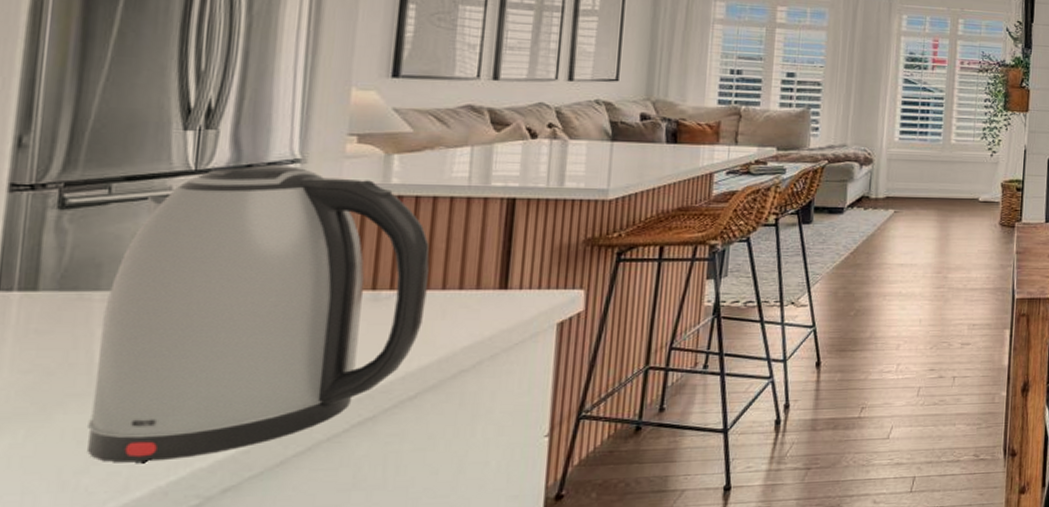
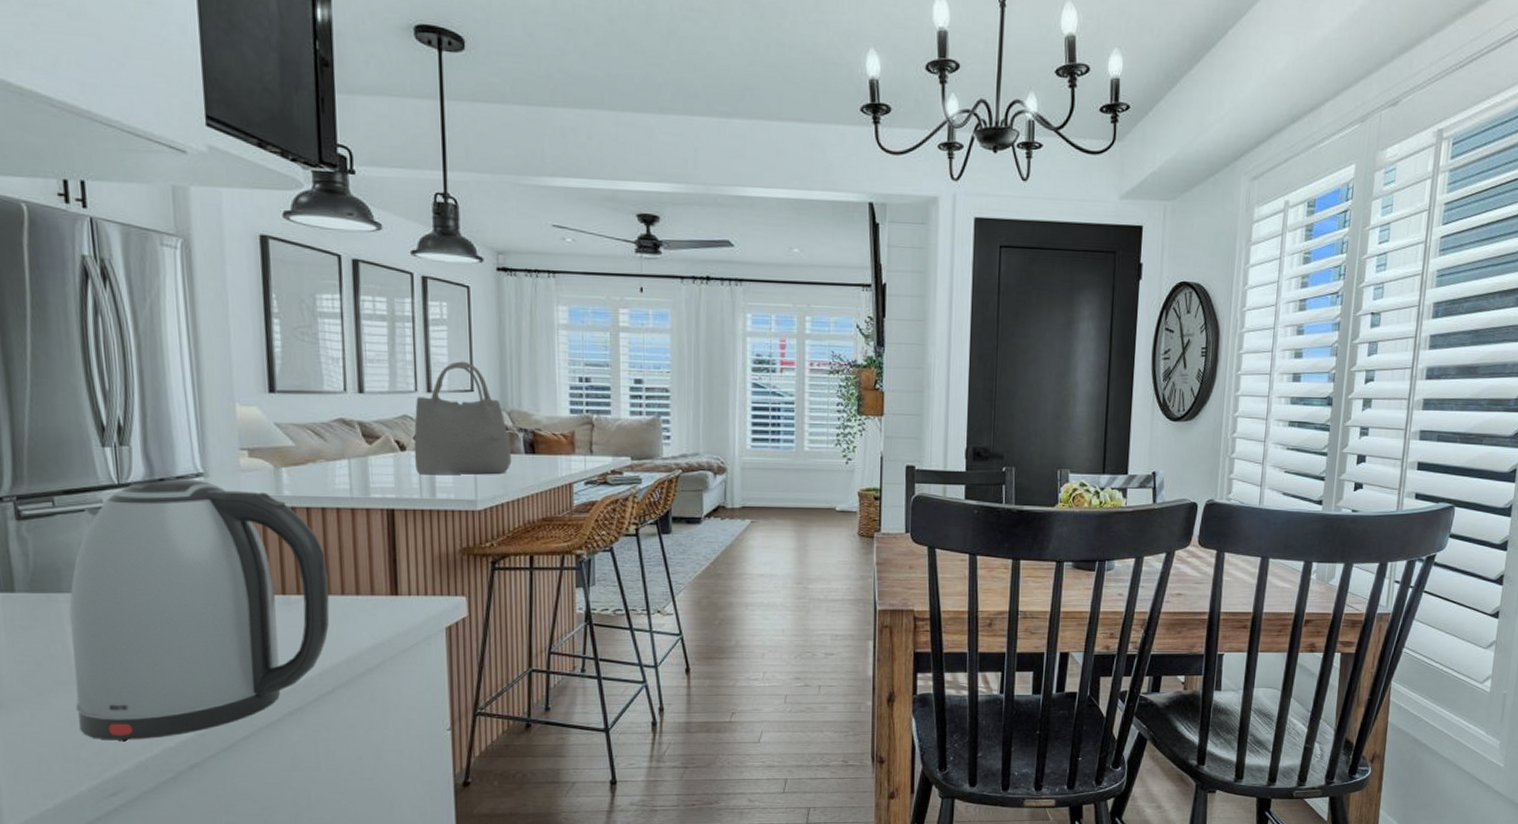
handbag: none [545,51,652,164] -> present [413,361,512,475]

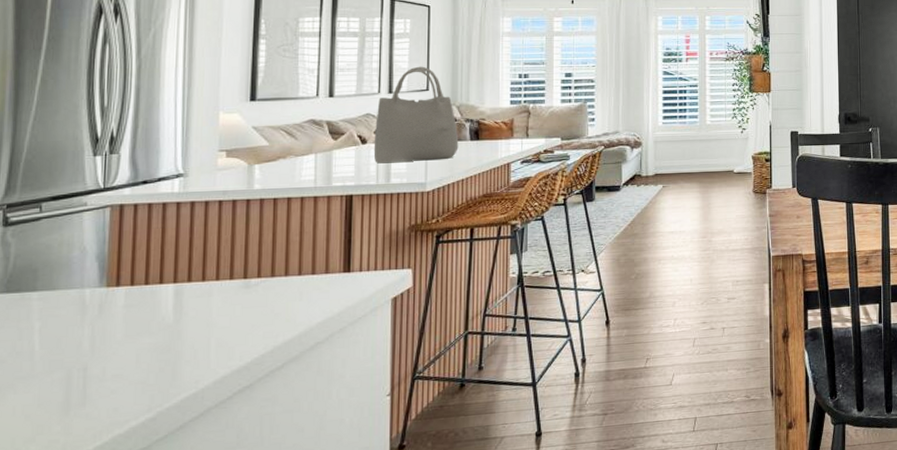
kettle: present [69,478,330,741] -> none [33,179,288,432]

